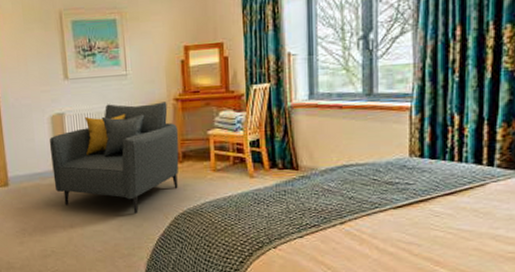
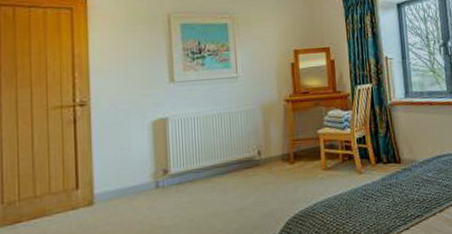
armchair: present [49,101,179,214] -> none [148,103,290,223]

